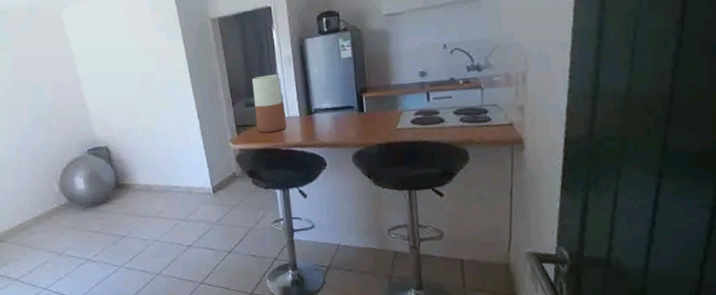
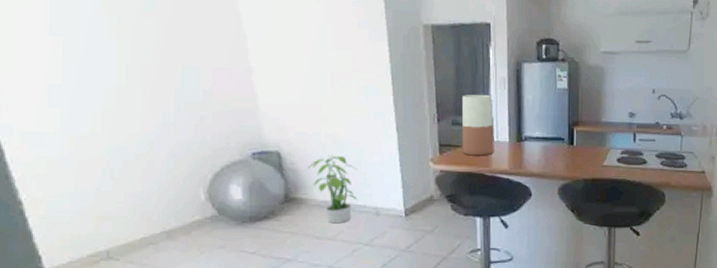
potted plant: none [130,145,173,204] -> present [307,155,358,224]

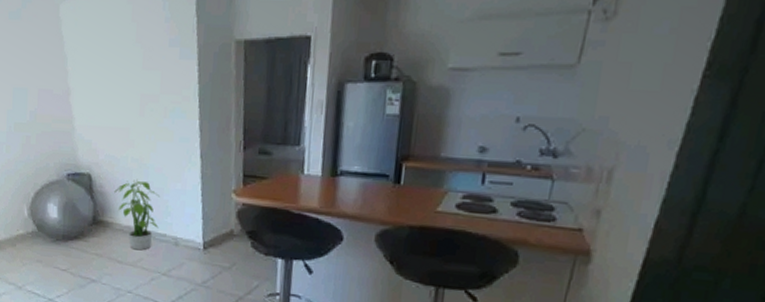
vase: present [461,94,494,156] -> none [267,119,306,191]

